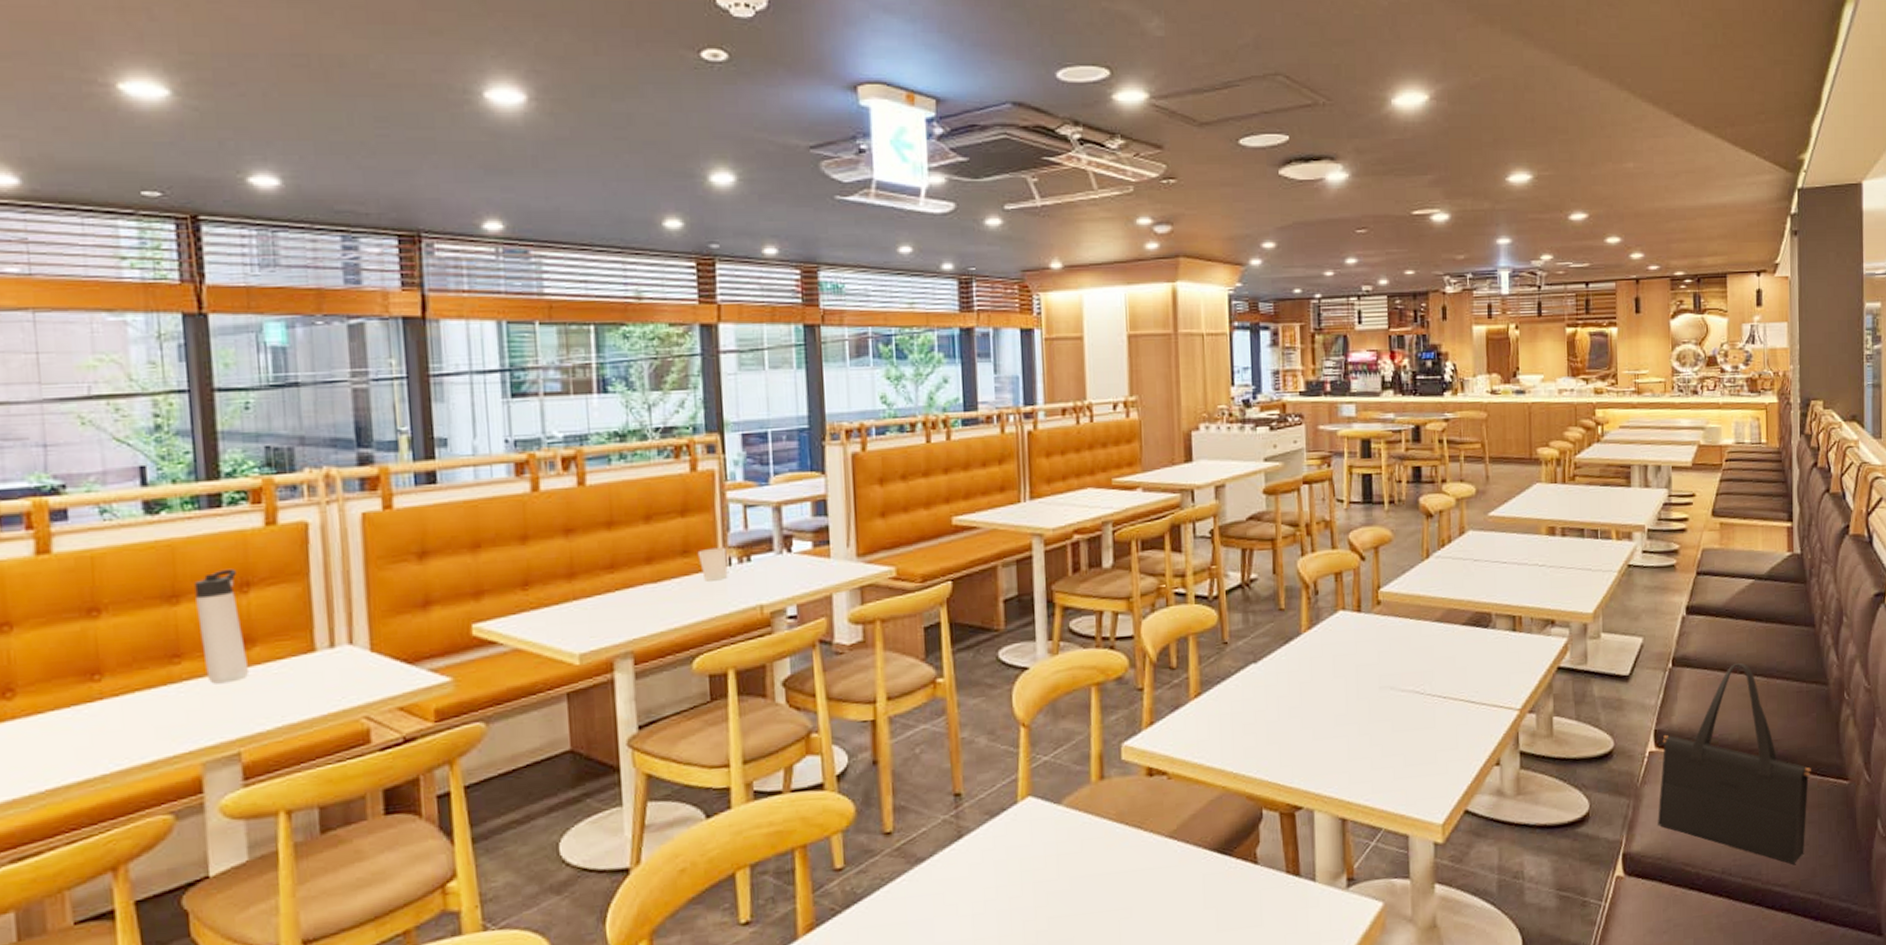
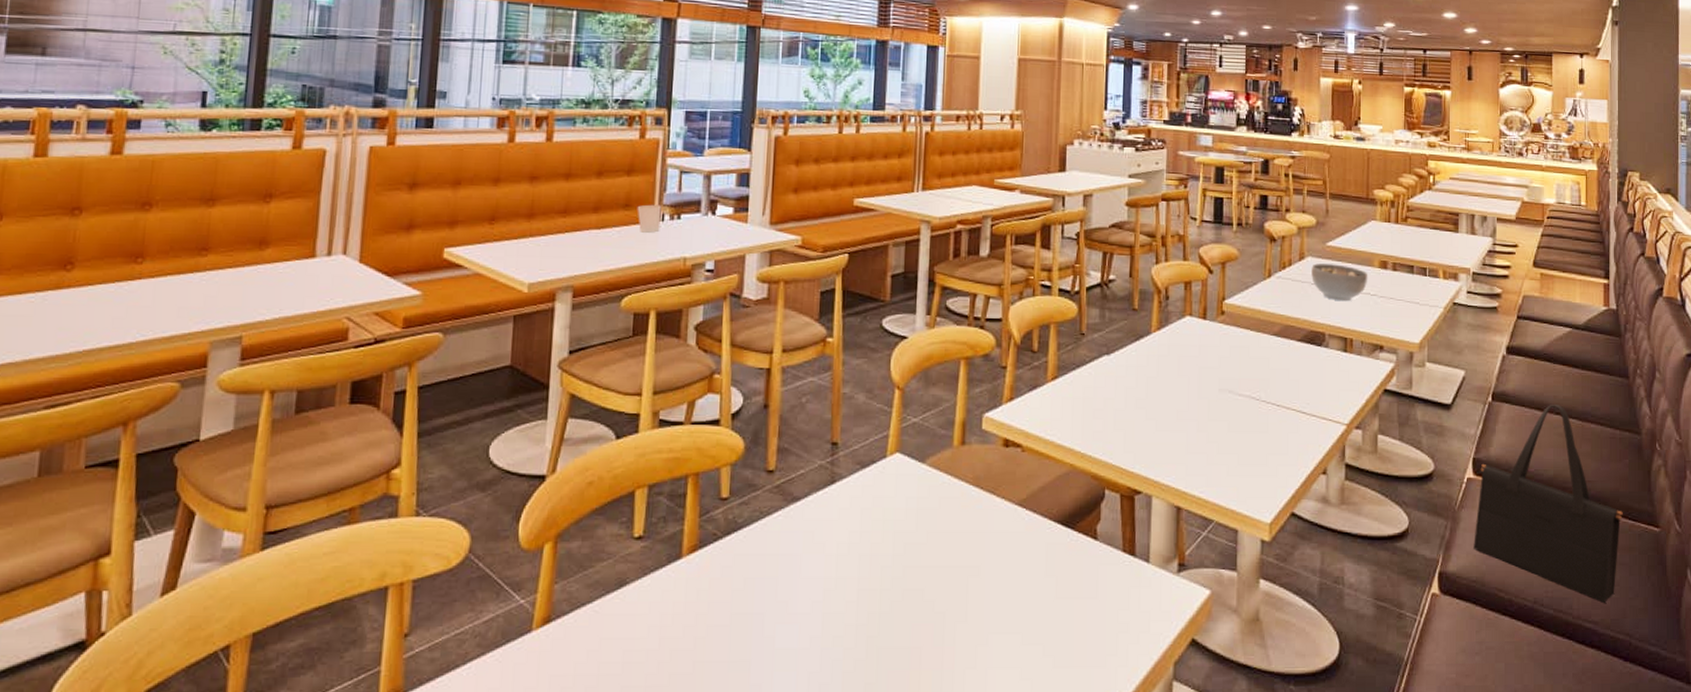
thermos bottle: present [194,568,250,684] -> none [226,181,263,277]
soup bowl: none [1473,535,1536,576] -> present [1311,263,1368,302]

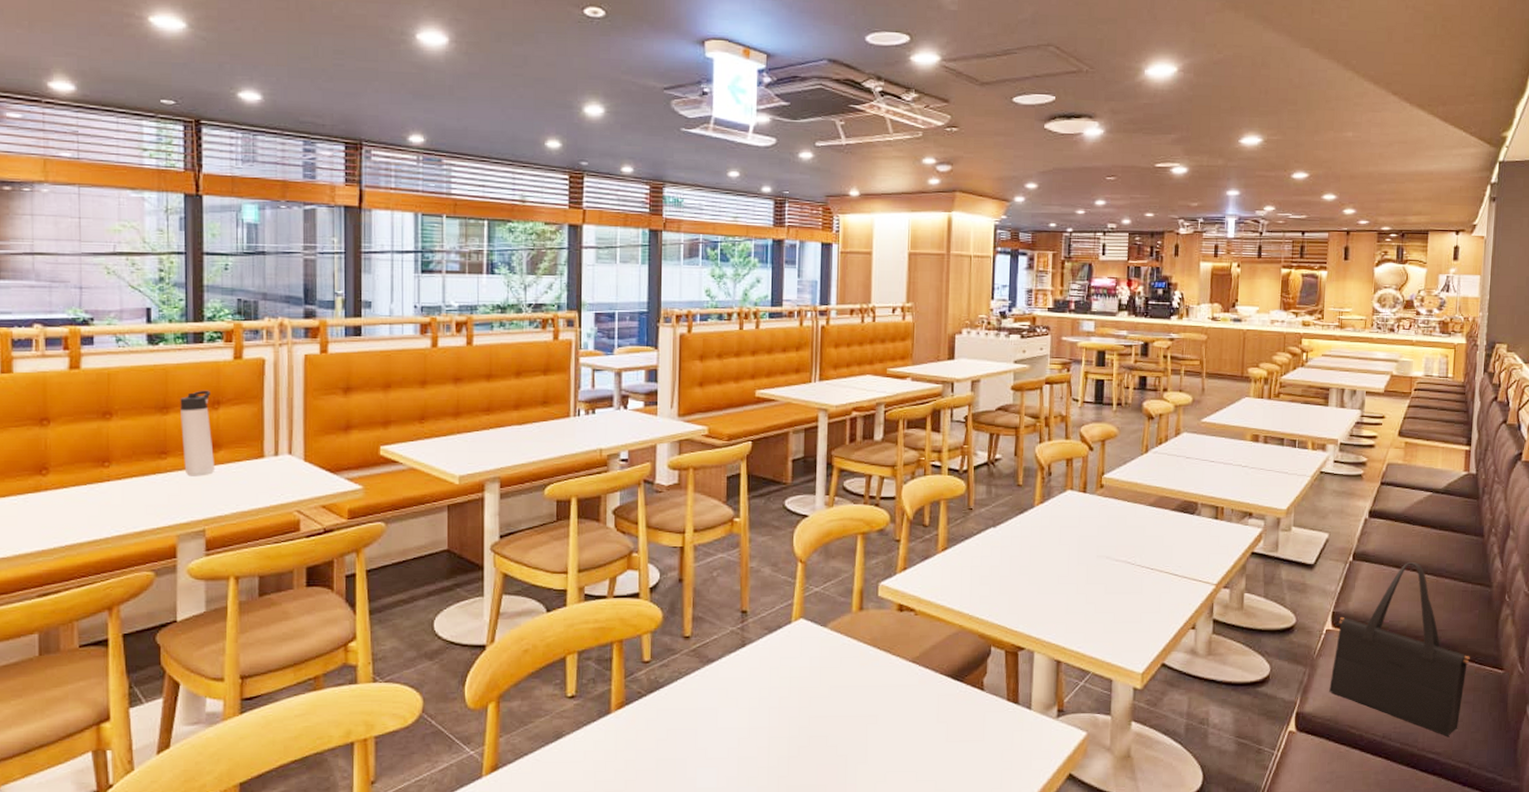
thermos bottle: none [226,181,263,277] -> present [180,390,216,476]
dixie cup: present [637,204,662,233] -> none [554,401,577,427]
soup bowl: present [1311,263,1368,302] -> none [1186,439,1240,473]

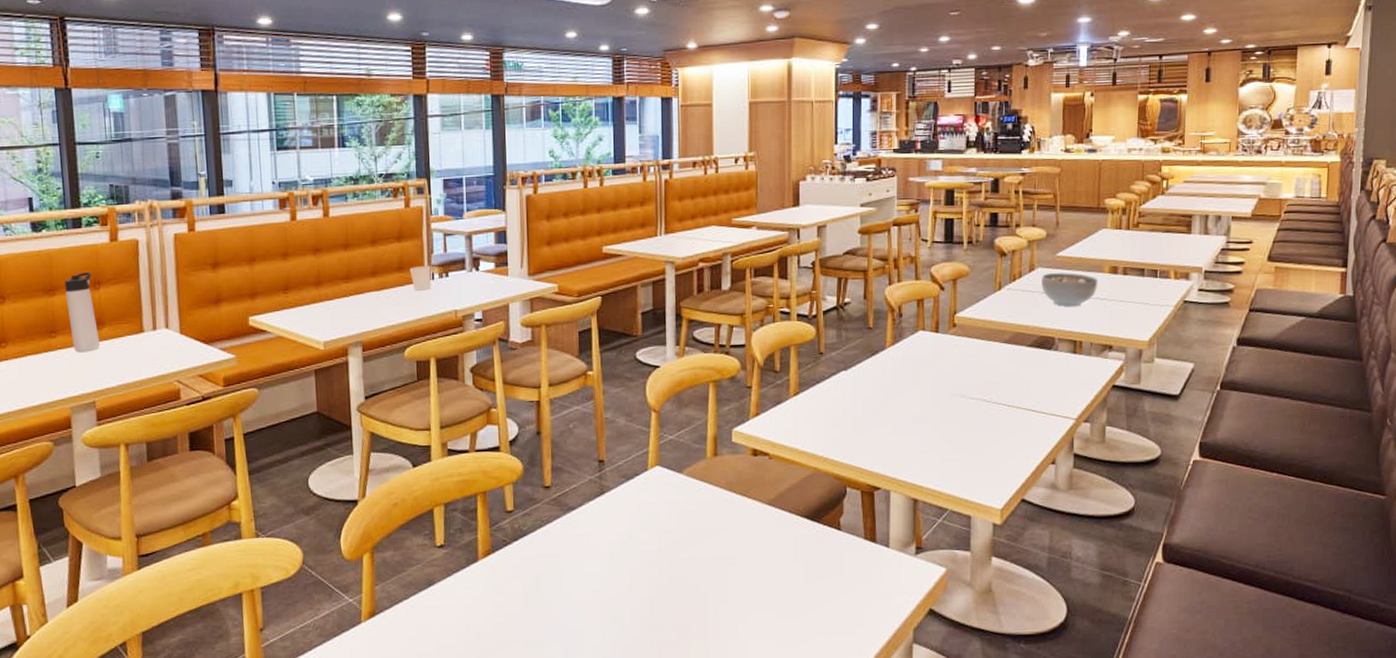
dixie cup: none [554,401,577,427] -> present [409,265,432,291]
soup bowl: none [1186,439,1240,473] -> present [1041,273,1098,307]
tote bag: present [1329,561,1470,736] -> none [1198,388,1349,564]

